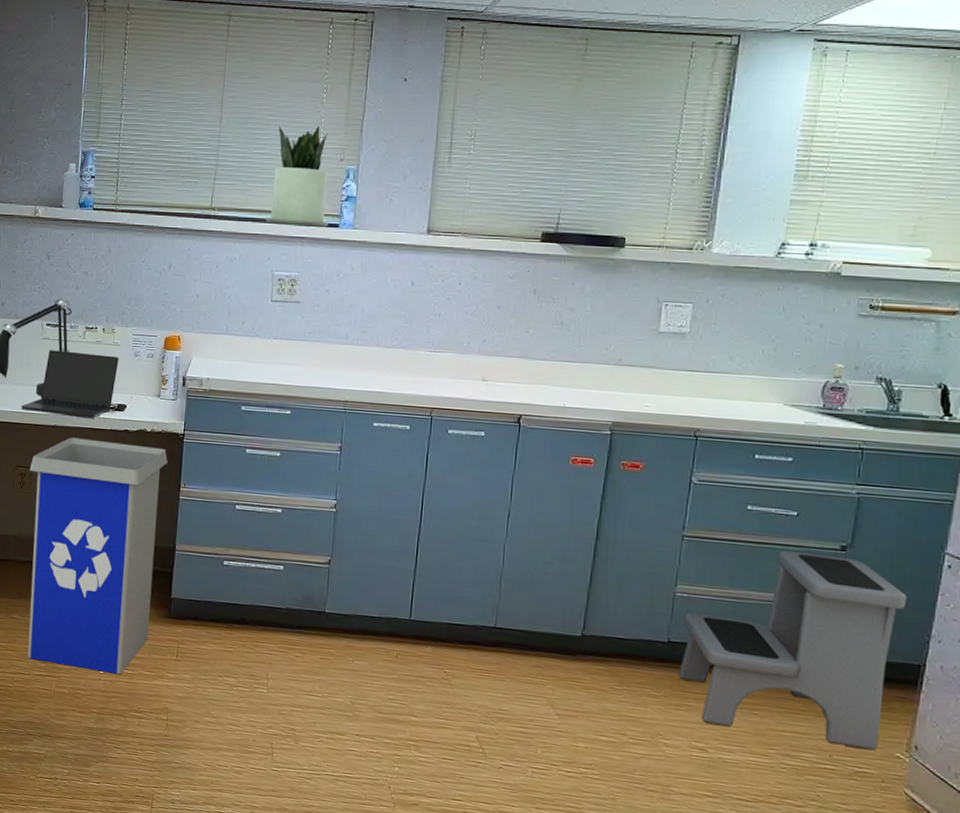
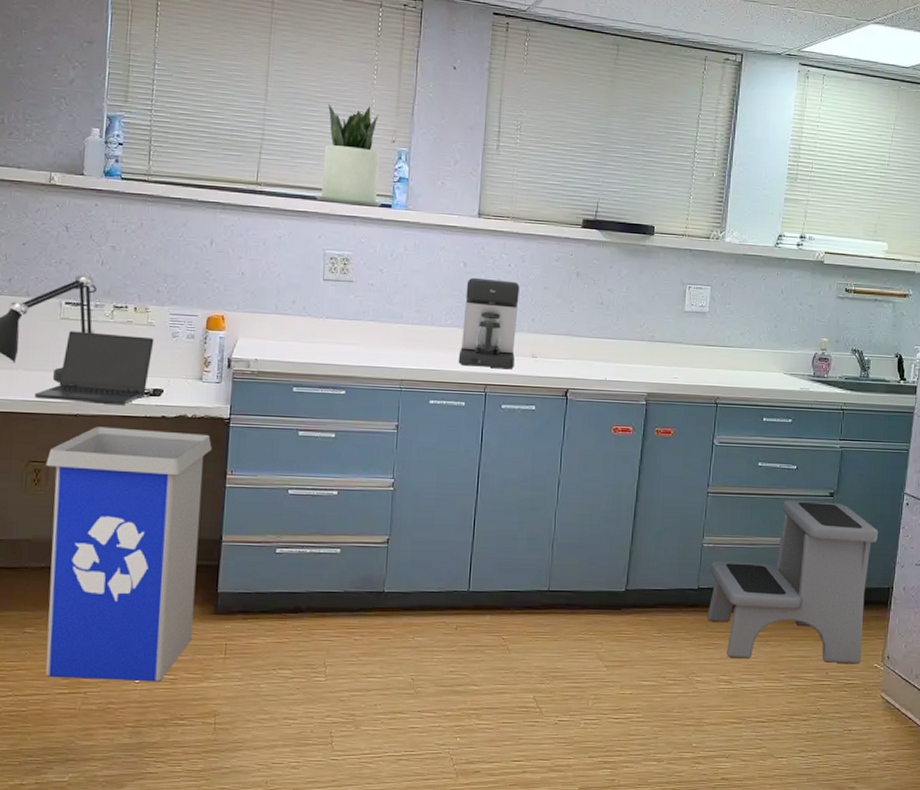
coffee maker: none [403,296,470,393] -> present [458,277,520,370]

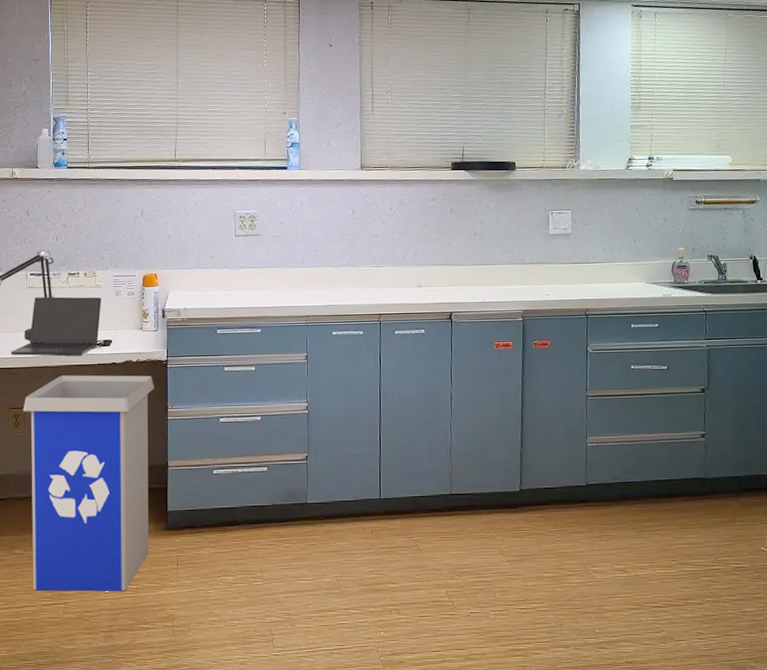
planter: present [316,103,383,208] -> none [224,86,280,171]
coffee maker: present [458,277,520,370] -> none [354,222,403,300]
step stool: present [706,499,878,664] -> none [595,397,752,549]

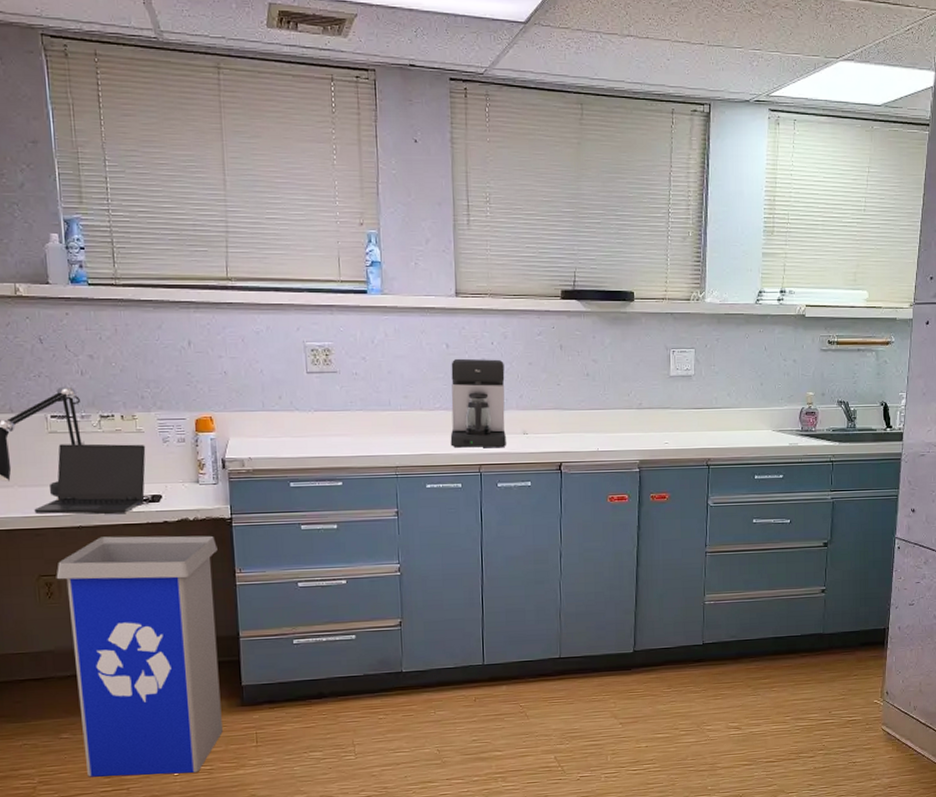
coffee maker: none [354,222,403,300] -> present [450,358,506,448]

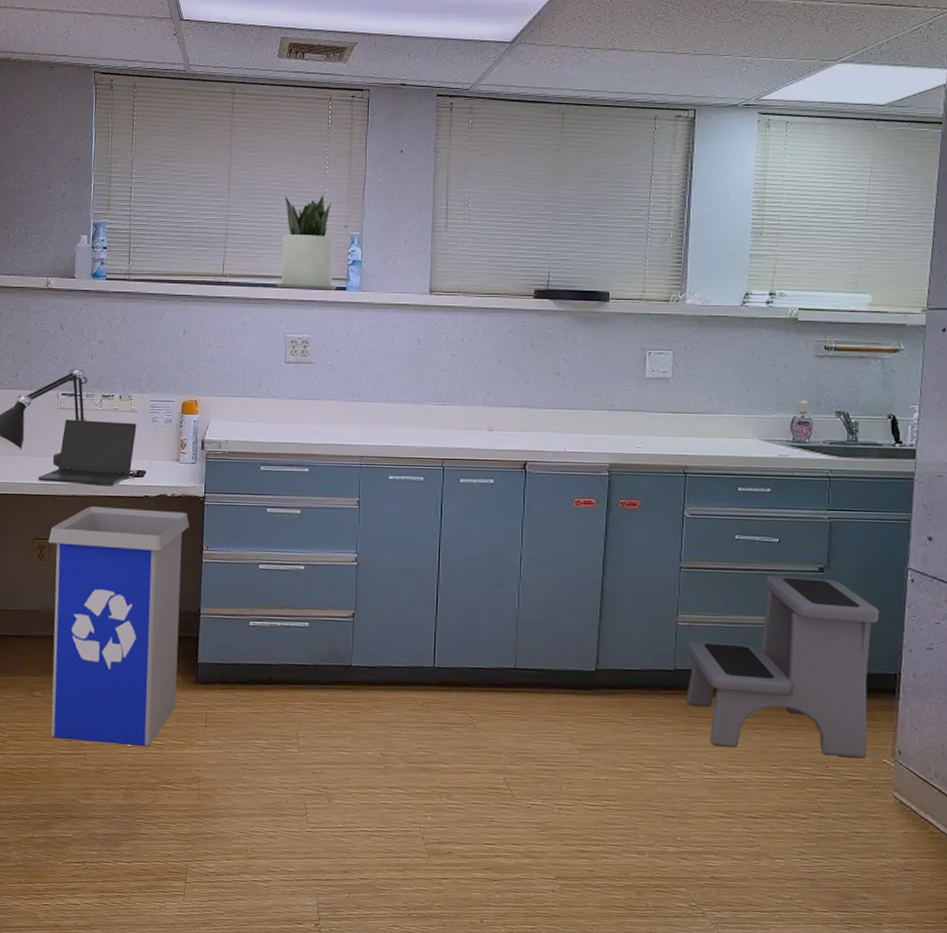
planter: none [289,189,358,295] -> present [276,195,338,292]
coffee maker: present [450,358,506,448] -> none [415,353,473,443]
step stool: none [713,552,872,705] -> present [685,575,879,759]

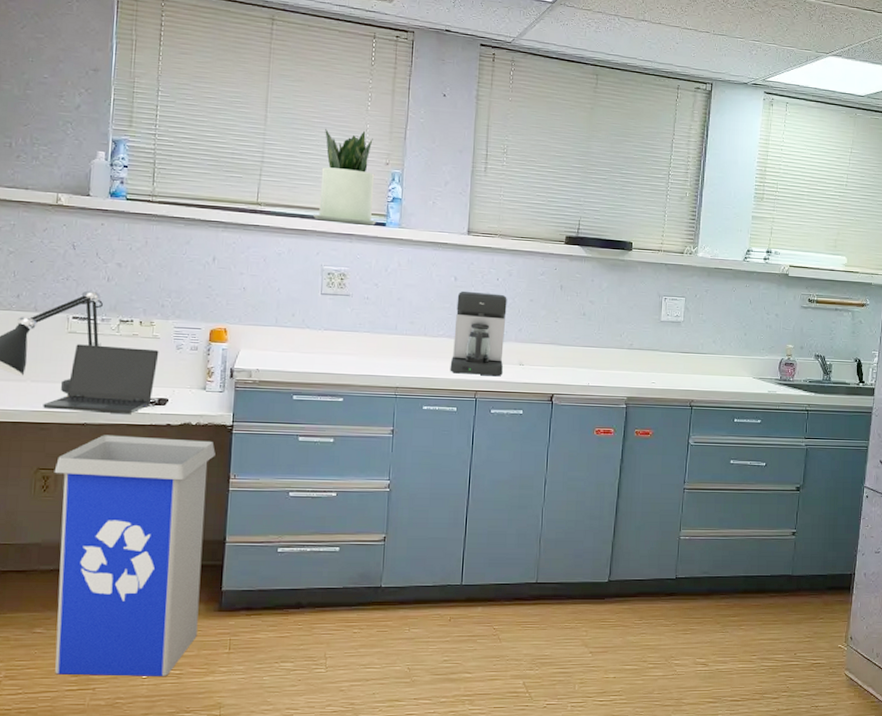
coffee maker: none [415,353,473,443] -> present [450,291,507,377]
step stool: present [685,575,879,759] -> none [684,494,841,645]

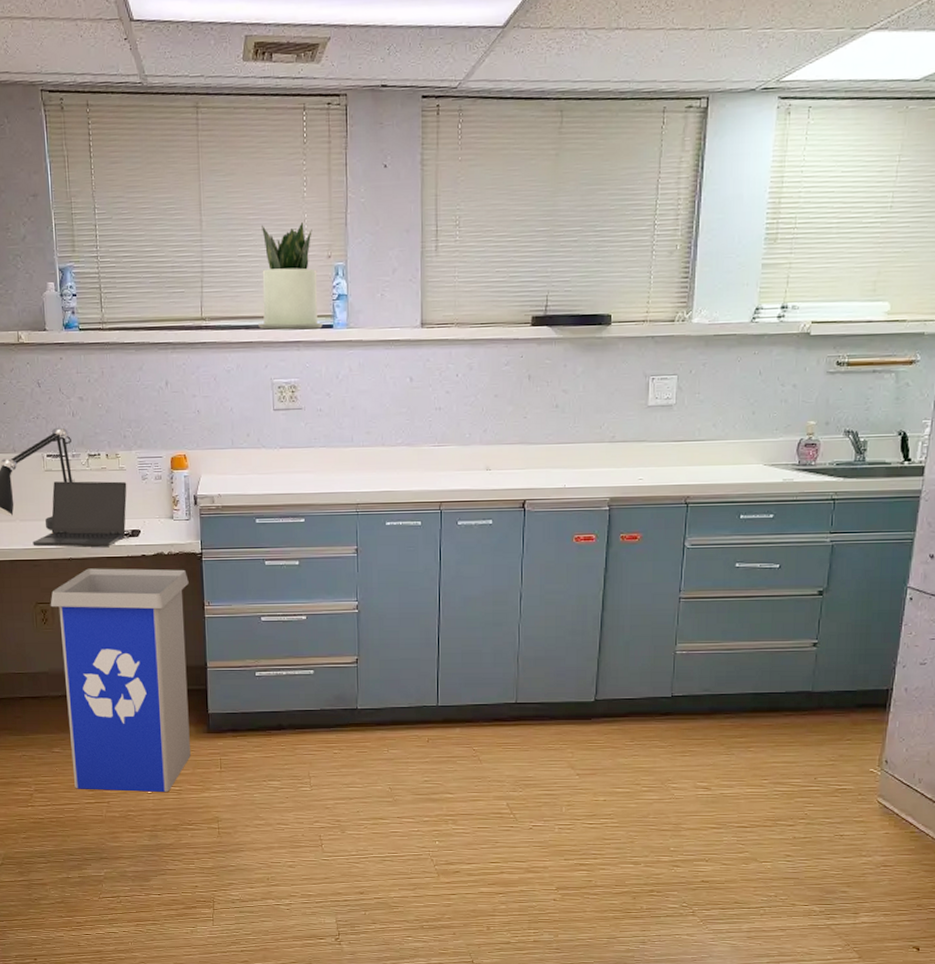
coffee maker: present [450,291,507,377] -> none [411,392,469,485]

